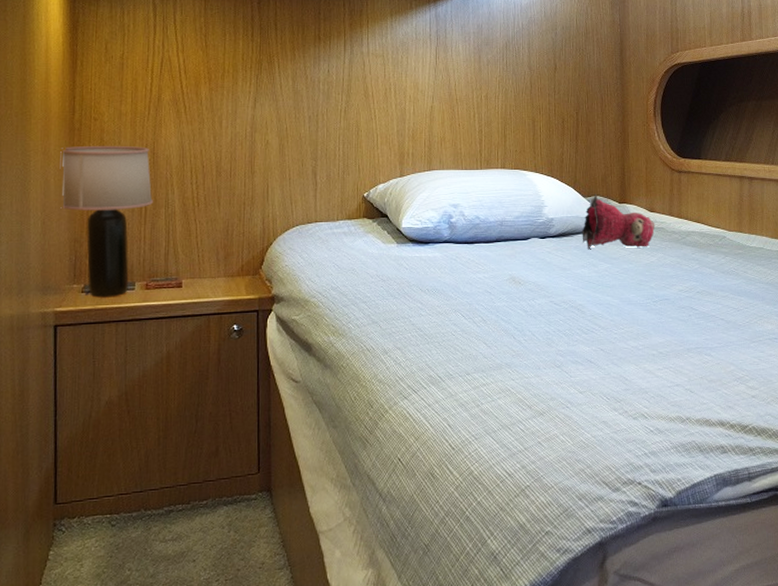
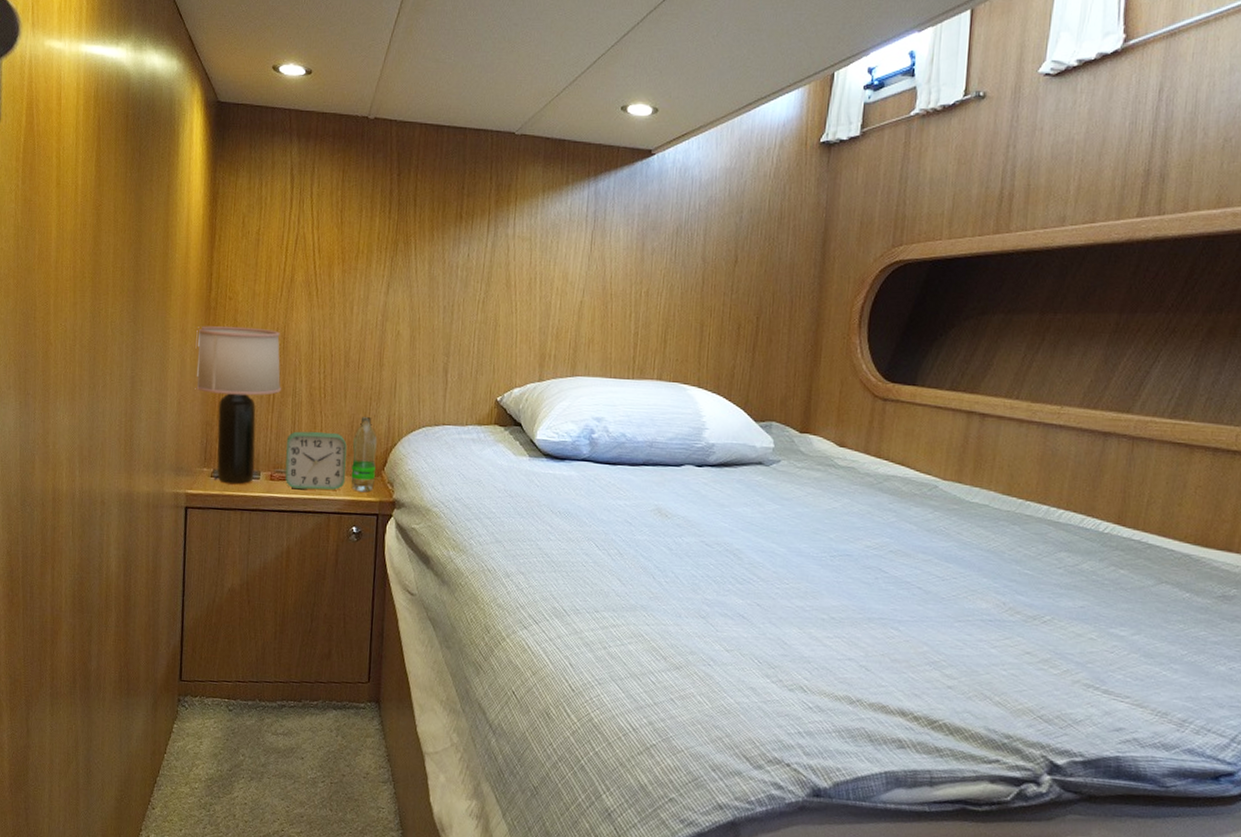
alarm clock: none [160,238,224,296] -> present [284,431,347,491]
bottle: none [228,221,254,292] -> present [350,417,378,493]
stuffed animal: present [581,193,656,249] -> none [747,418,844,490]

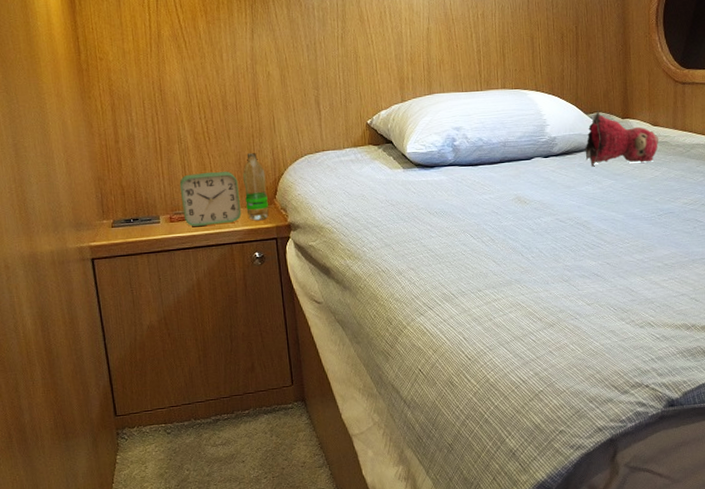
table lamp: present [195,326,281,485] -> none [72,84,166,232]
stuffed animal: none [747,418,844,490] -> present [585,110,659,166]

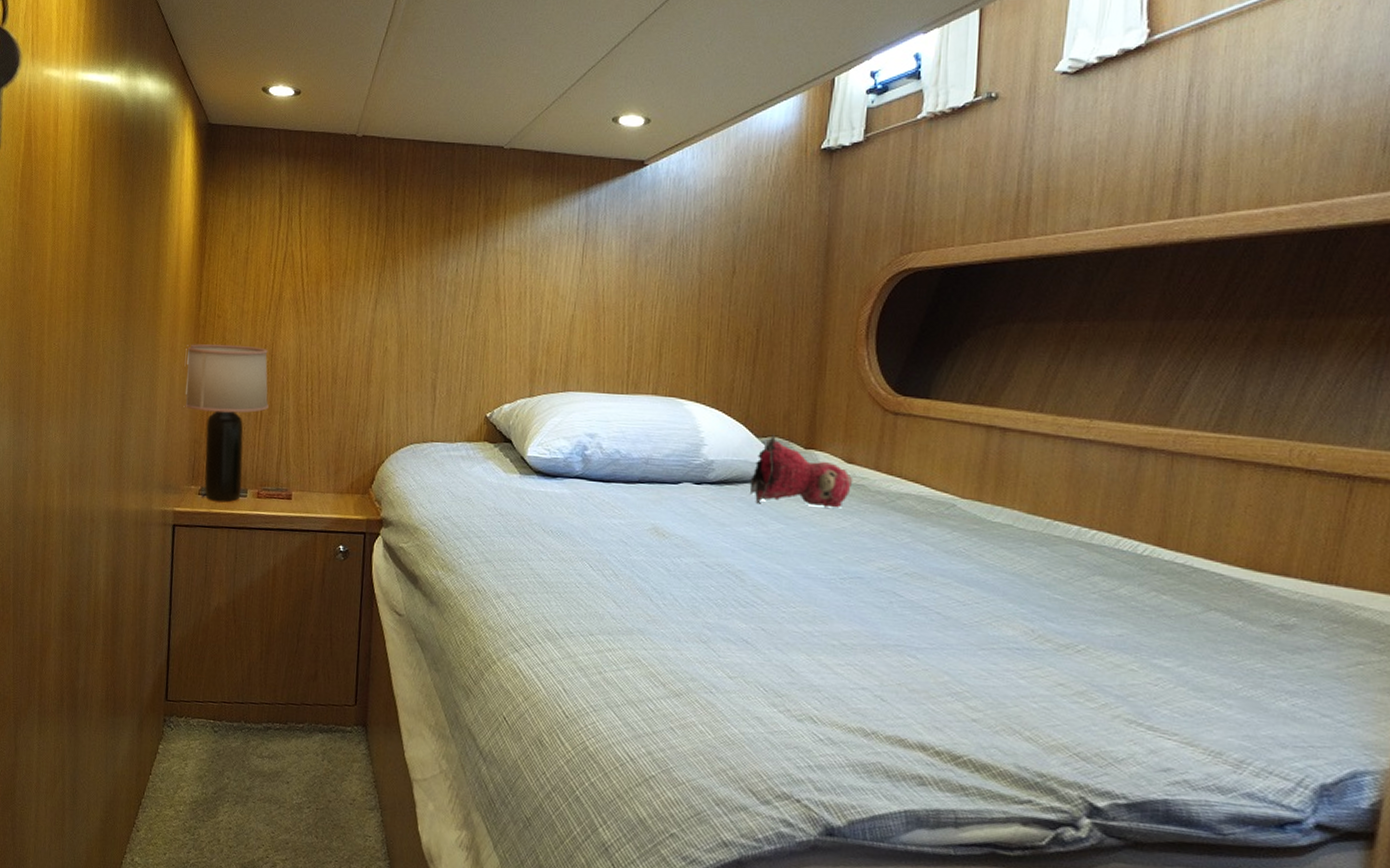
table lamp: none [72,84,166,232] -> present [183,344,269,503]
alarm clock: present [179,171,242,227] -> none [271,448,334,509]
bottle: present [242,153,270,221] -> none [338,434,365,511]

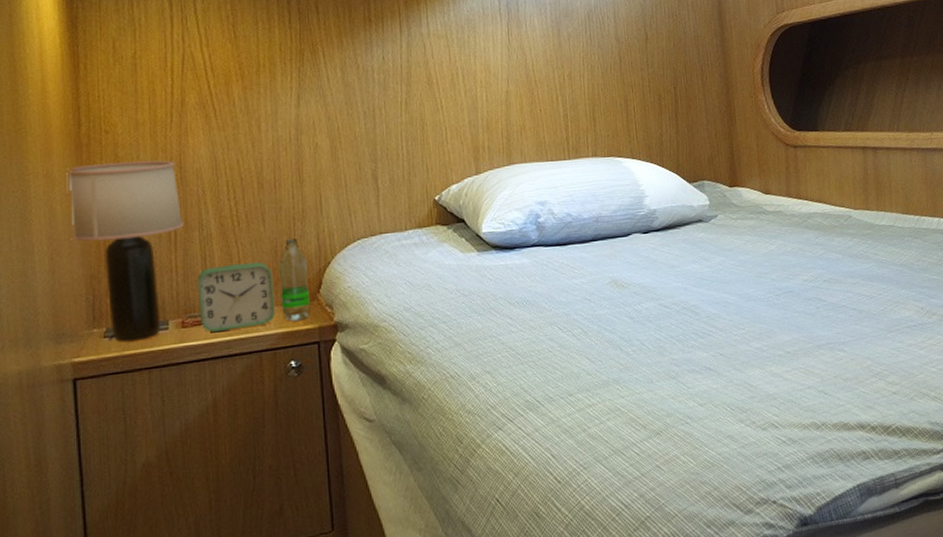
alarm clock: none [271,448,334,509] -> present [197,261,276,333]
bottle: none [338,434,365,511] -> present [278,239,311,322]
stuffed animal: present [749,434,853,508] -> none [689,178,772,241]

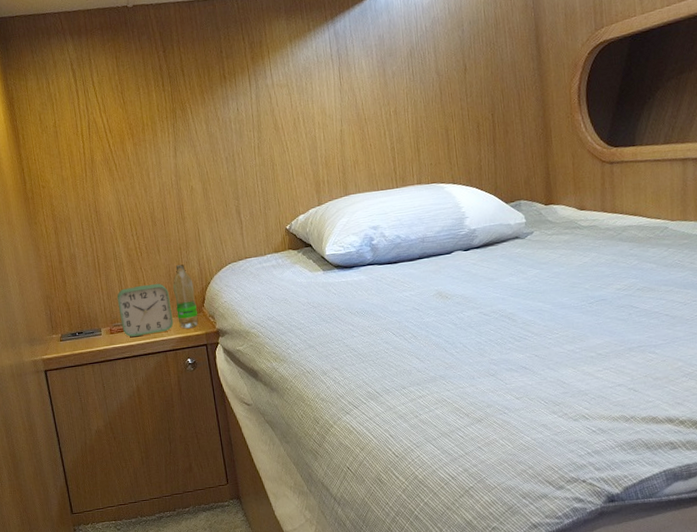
table lamp: present [66,160,184,343] -> none [21,206,103,345]

